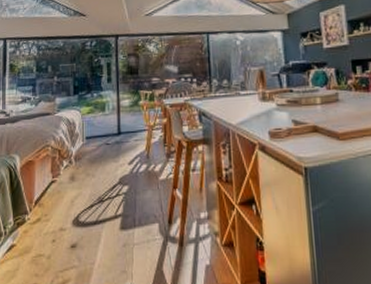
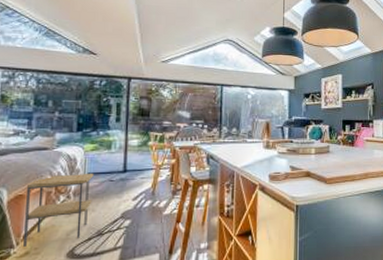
side table: none [36,136,92,213] -> present [23,173,94,247]

